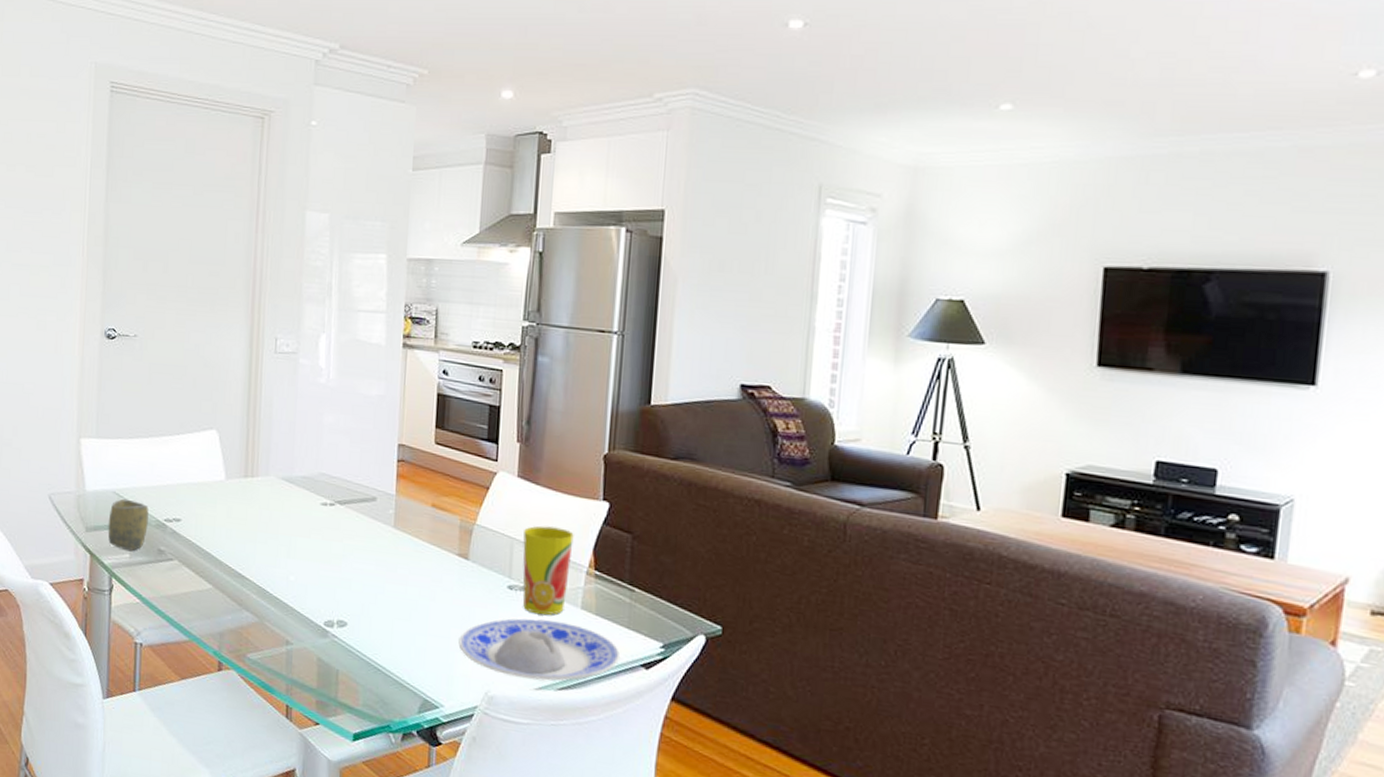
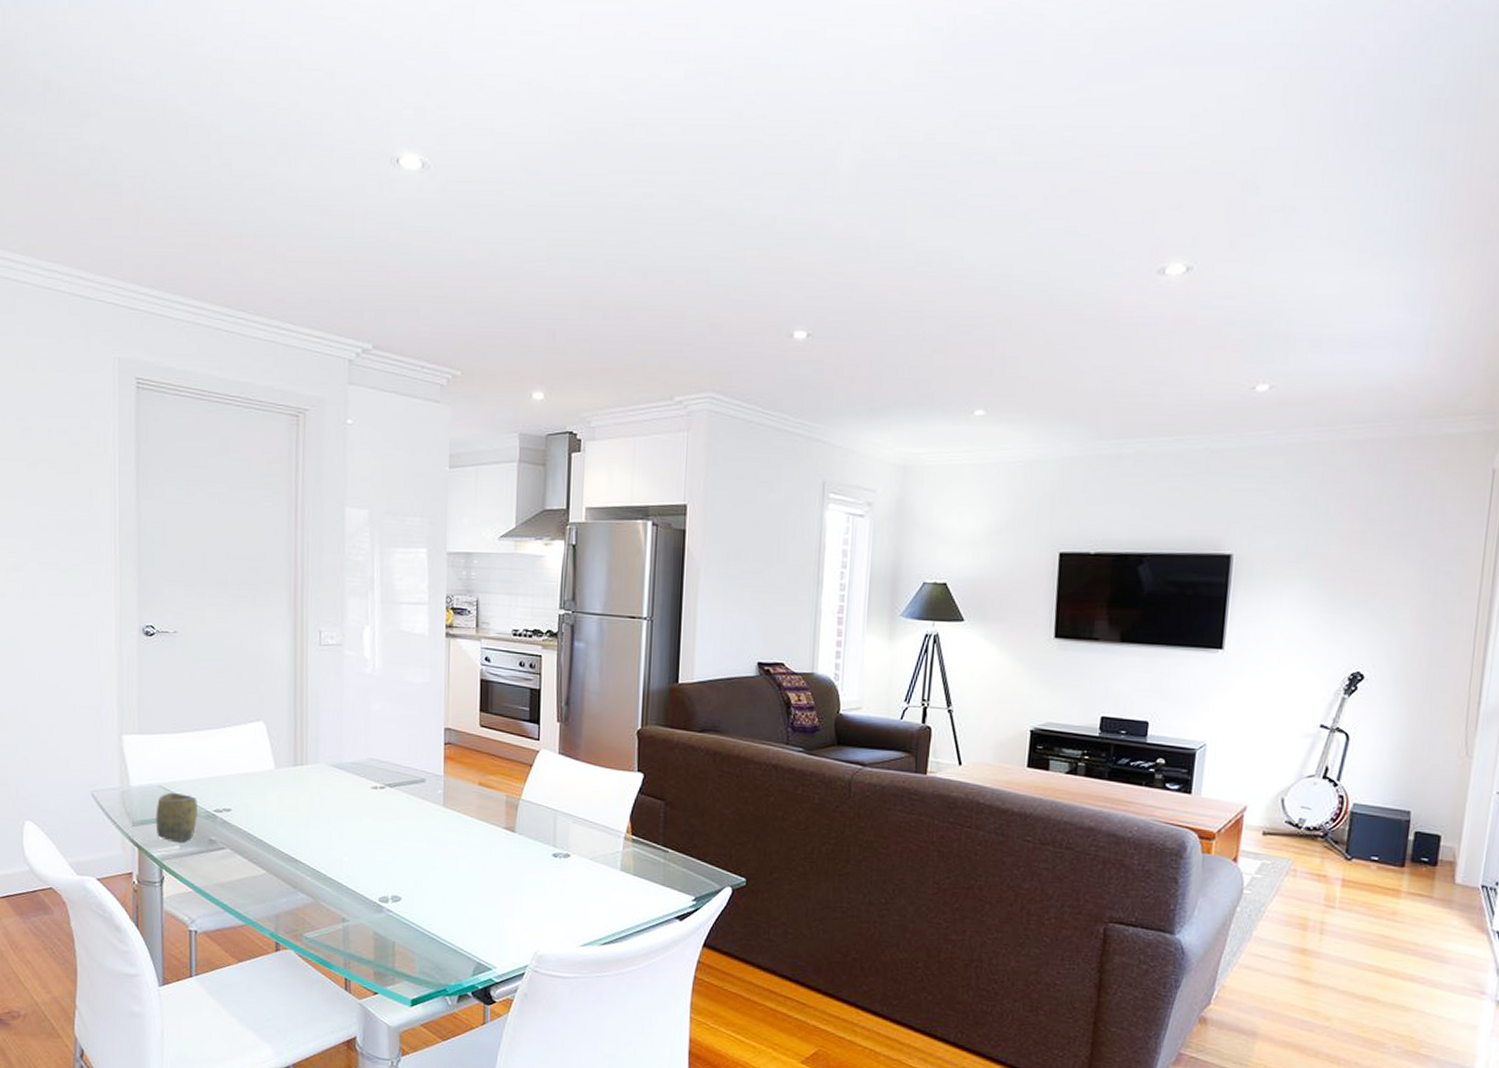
plate: present [458,618,621,681] -> none [508,882,657,937]
cup: present [523,525,574,616] -> none [565,797,612,879]

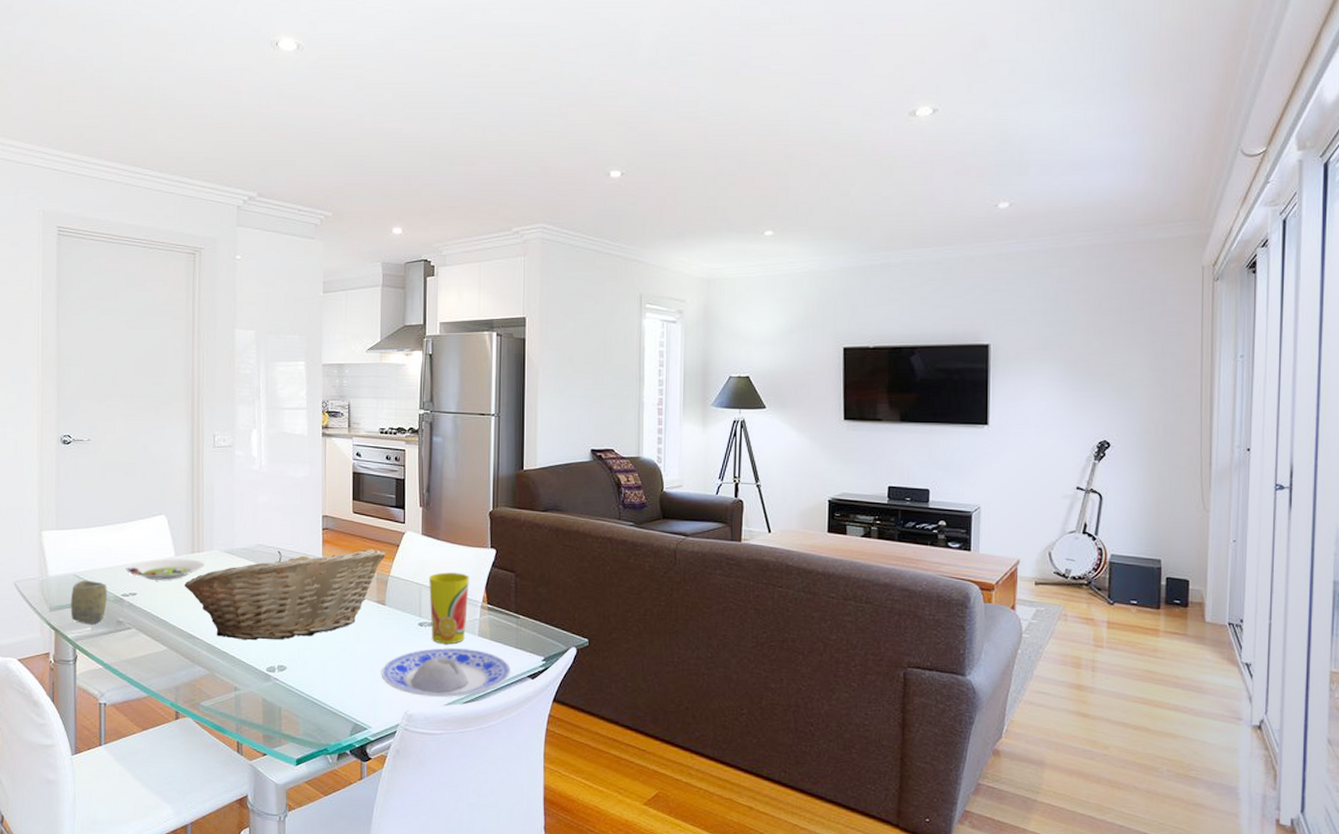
salad plate: none [218,771,309,796] -> present [126,559,204,580]
fruit basket: none [285,766,518,867] -> present [184,549,386,641]
plate: none [508,882,657,937] -> present [381,648,512,697]
cup: none [565,797,612,879] -> present [429,572,469,644]

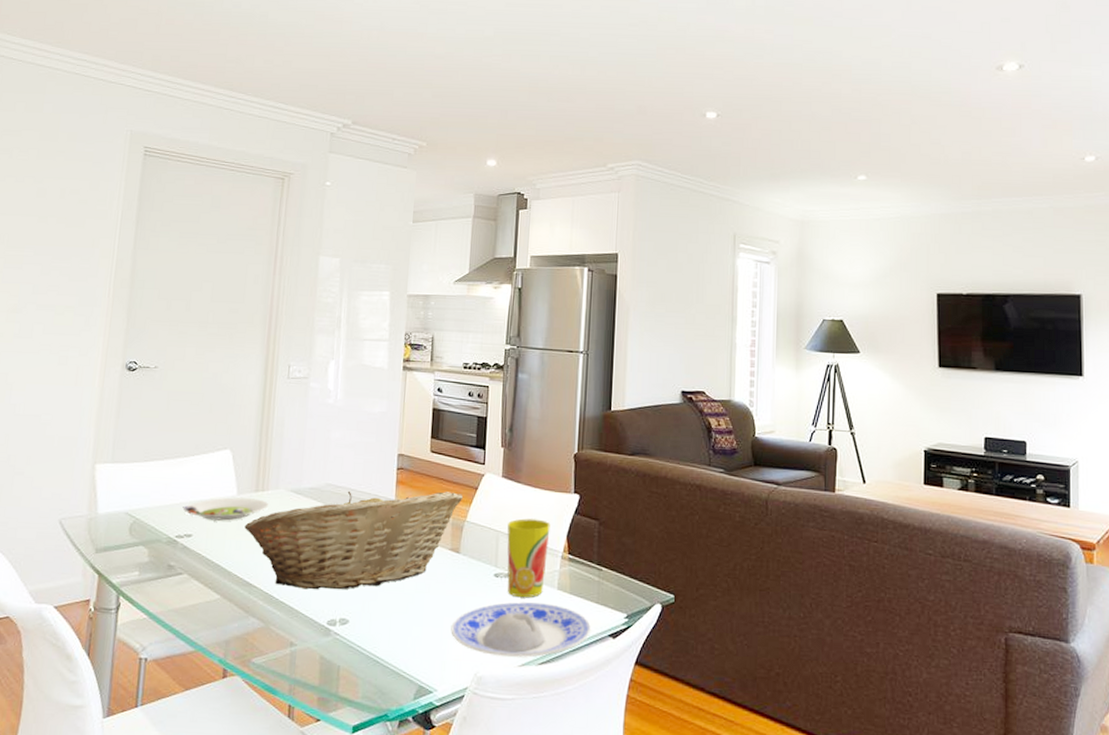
cup: present [70,580,107,624] -> none [118,519,161,568]

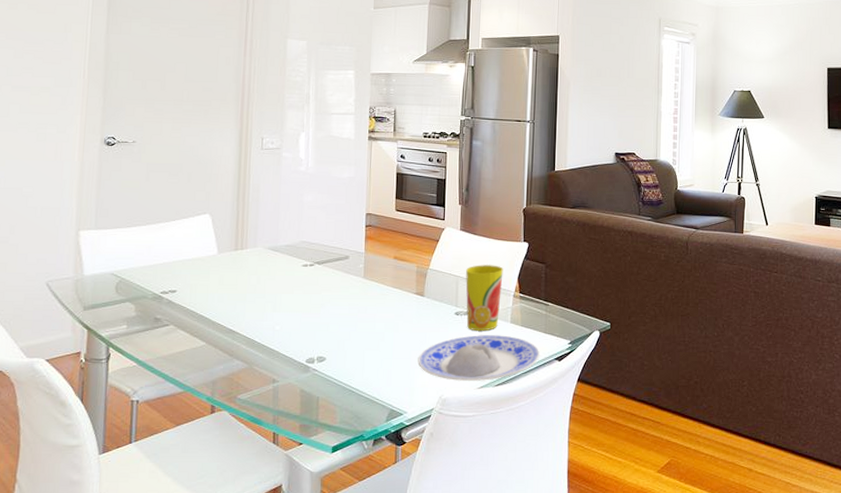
salad plate: present [183,497,268,521] -> none [166,256,247,277]
fruit basket: present [244,490,464,590] -> none [226,244,426,334]

